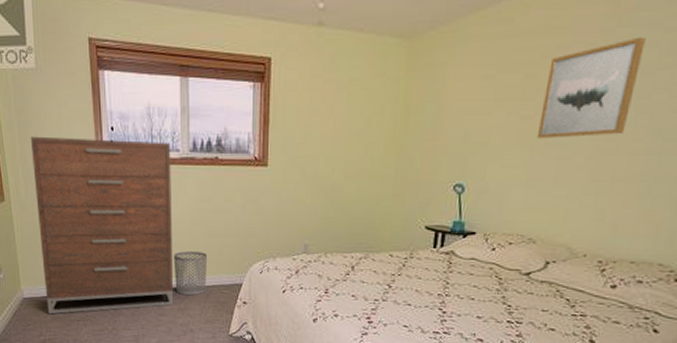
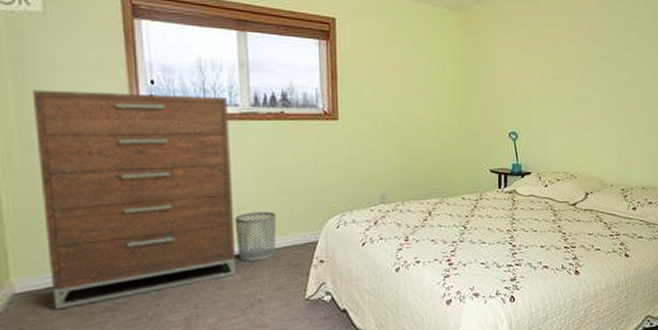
wall art: present [536,36,646,139] -> none [565,21,626,94]

